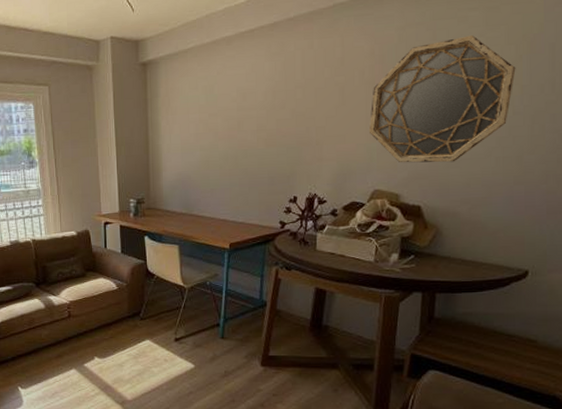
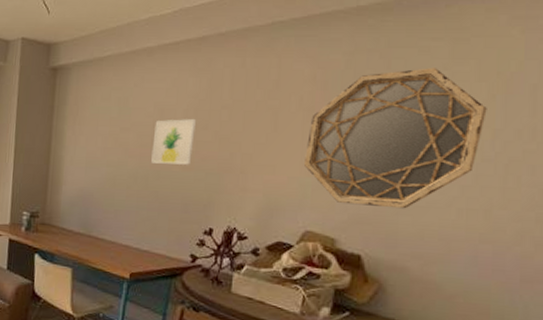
wall art: none [238,100,275,144] -> present [151,119,197,165]

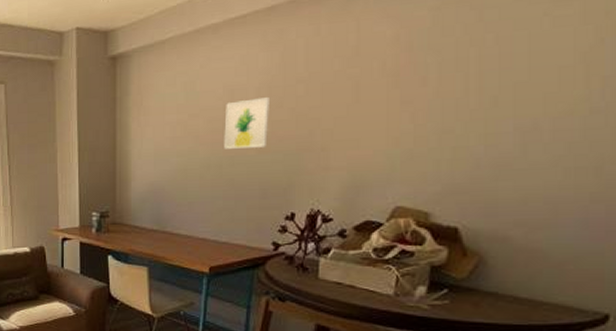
home mirror: present [303,68,487,209] -> none [390,14,595,174]

